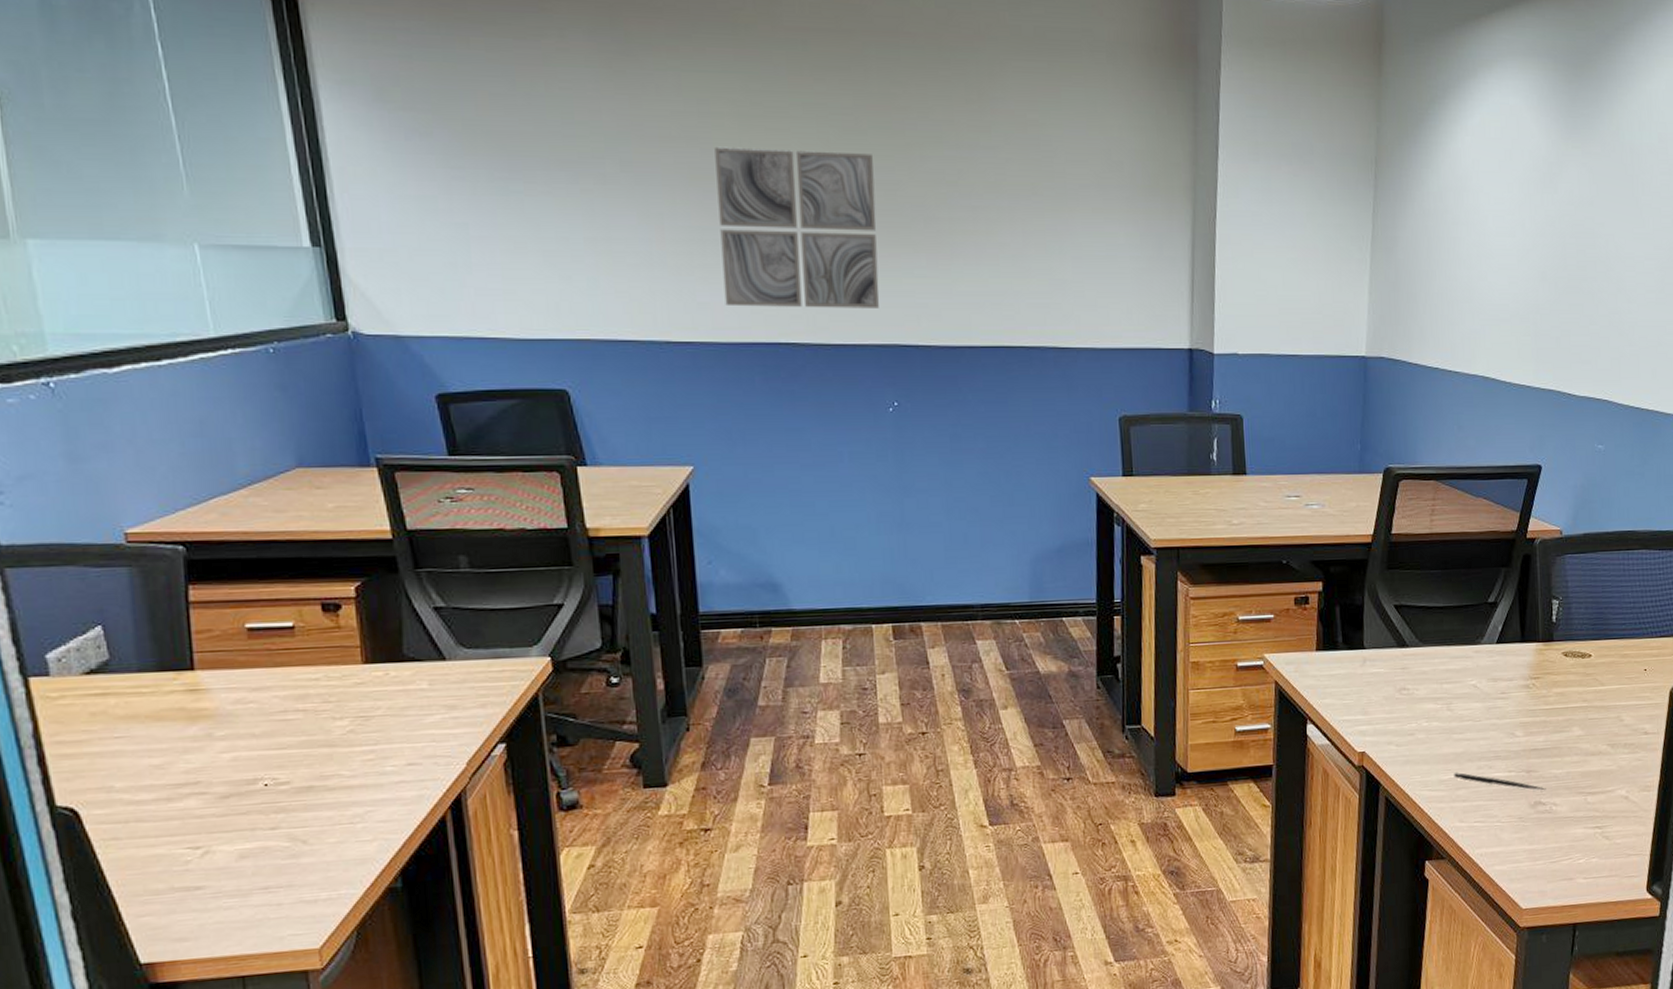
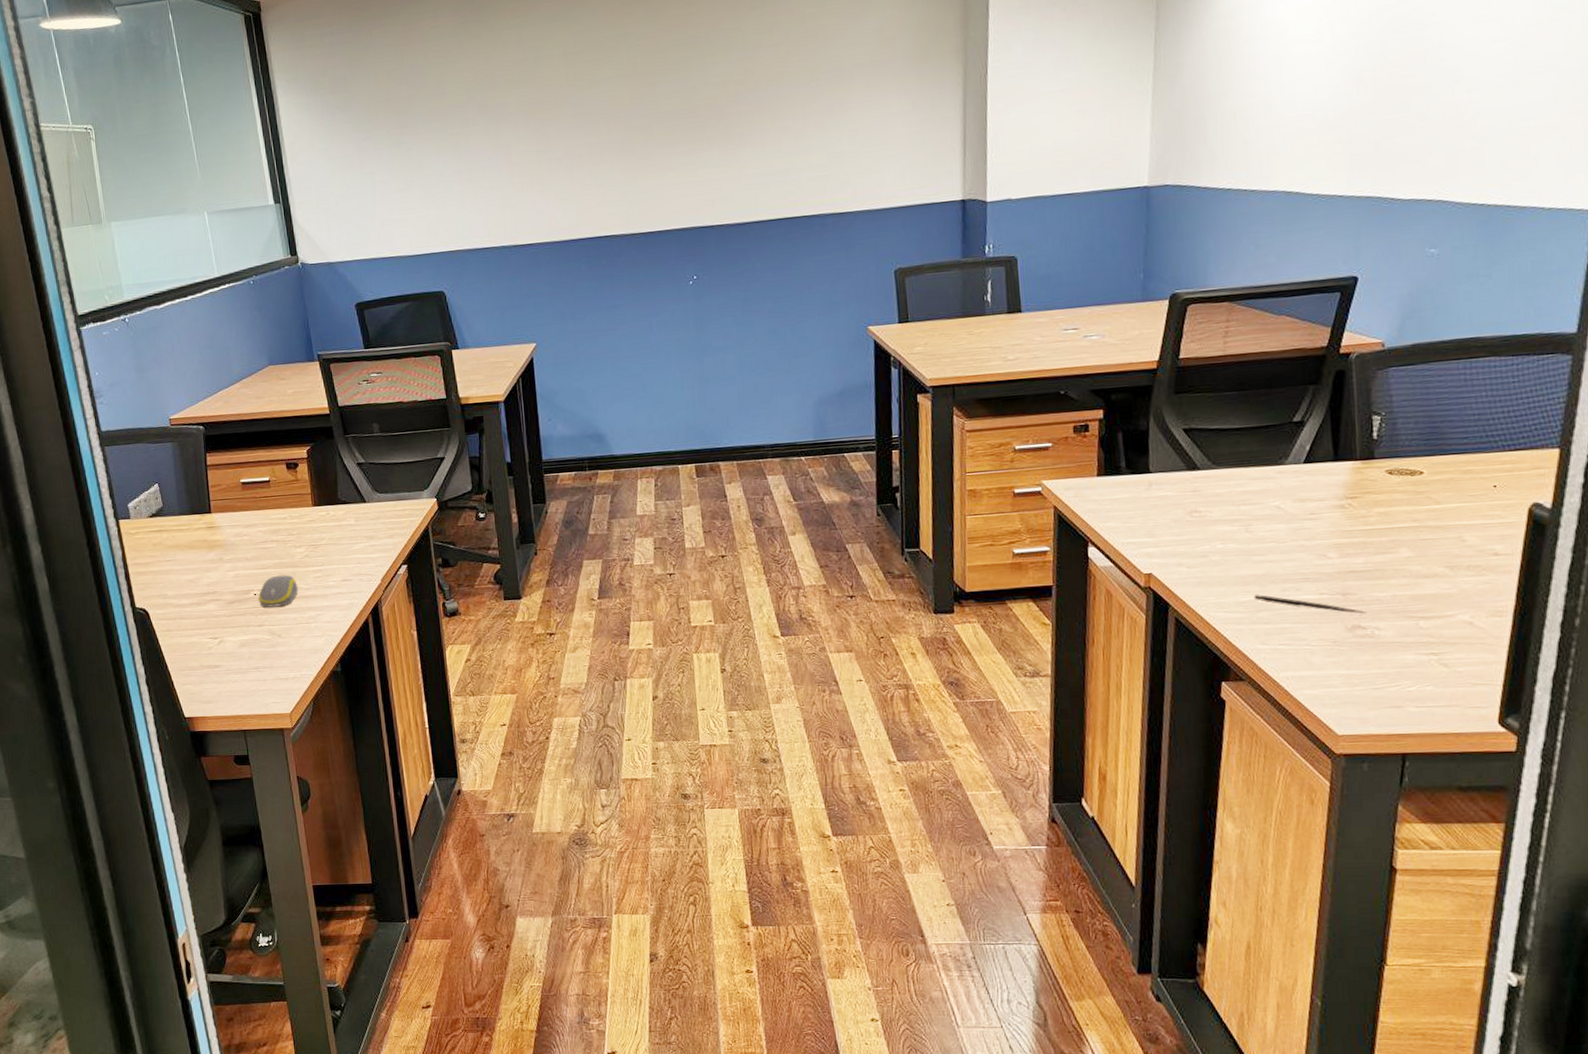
computer mouse: none [271,757,337,803] -> present [258,575,298,608]
wall art: present [714,146,880,308] -> none [547,68,680,211]

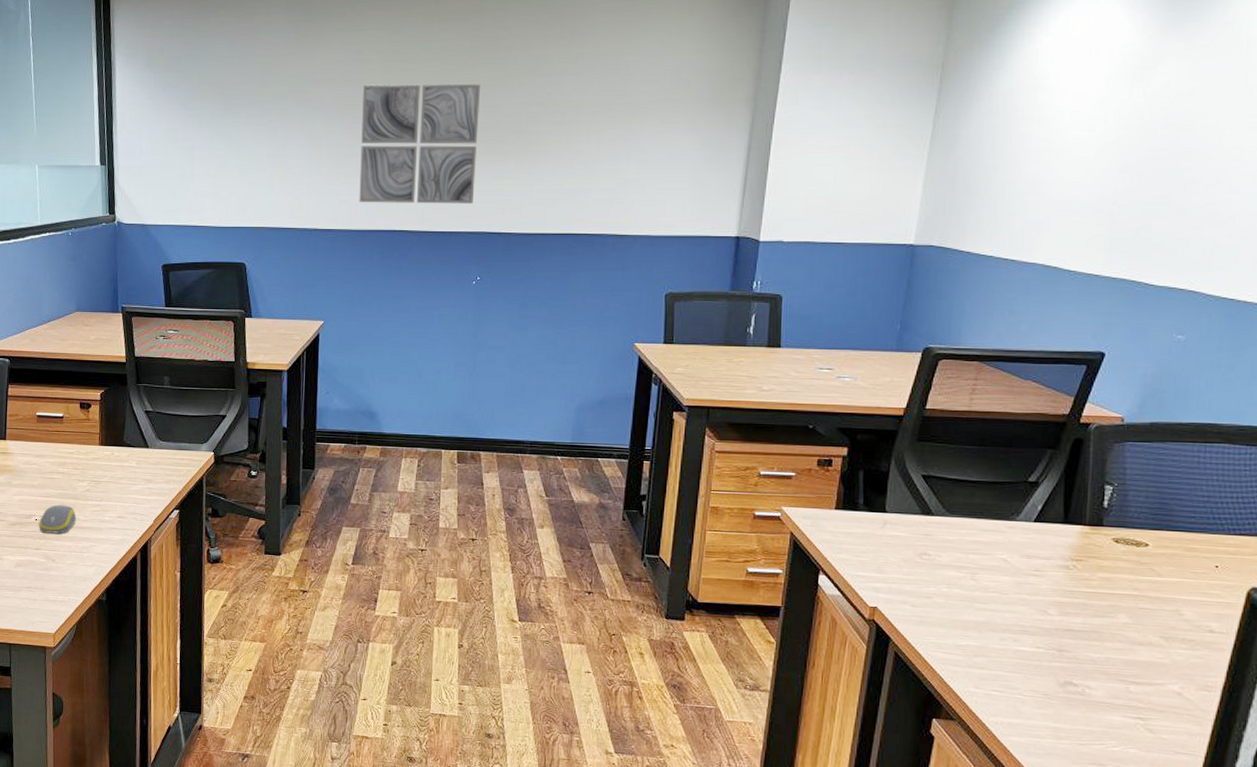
wall art: none [547,68,680,211] -> present [359,84,480,204]
pen: present [1254,594,1367,615] -> none [972,640,1080,672]

